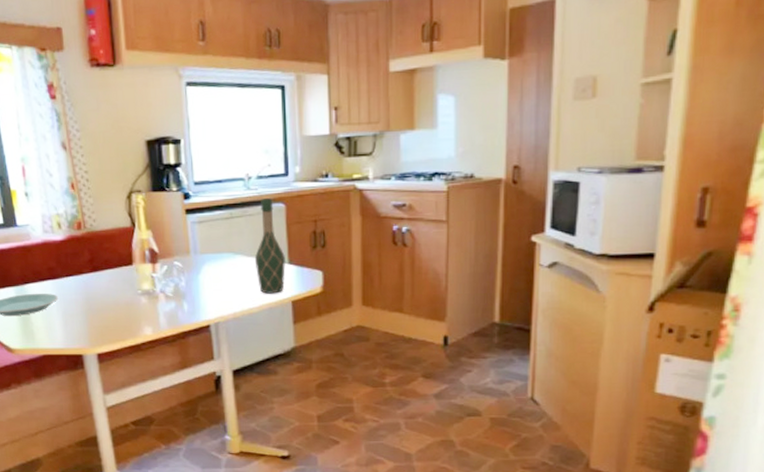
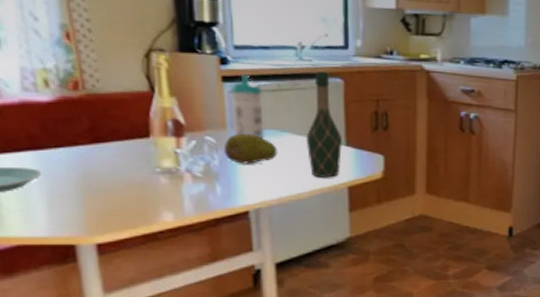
fruit: none [189,257,232,284] -> present [224,133,278,164]
water bottle: none [191,207,220,262] -> present [229,75,264,139]

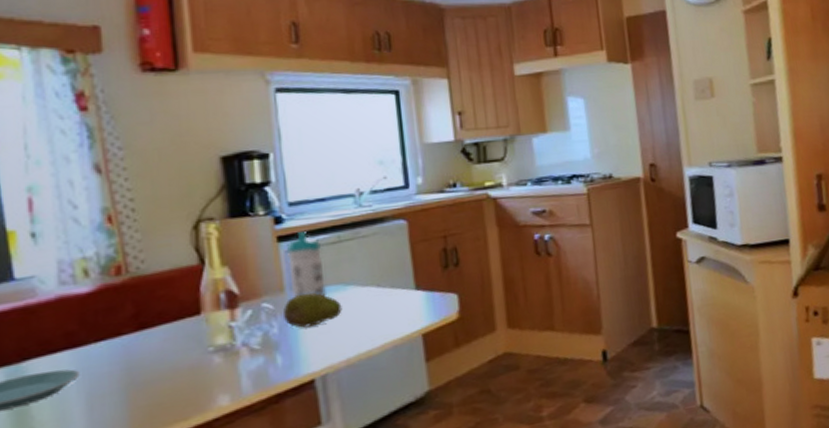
wine bottle: present [306,72,343,178] -> none [371,215,413,330]

